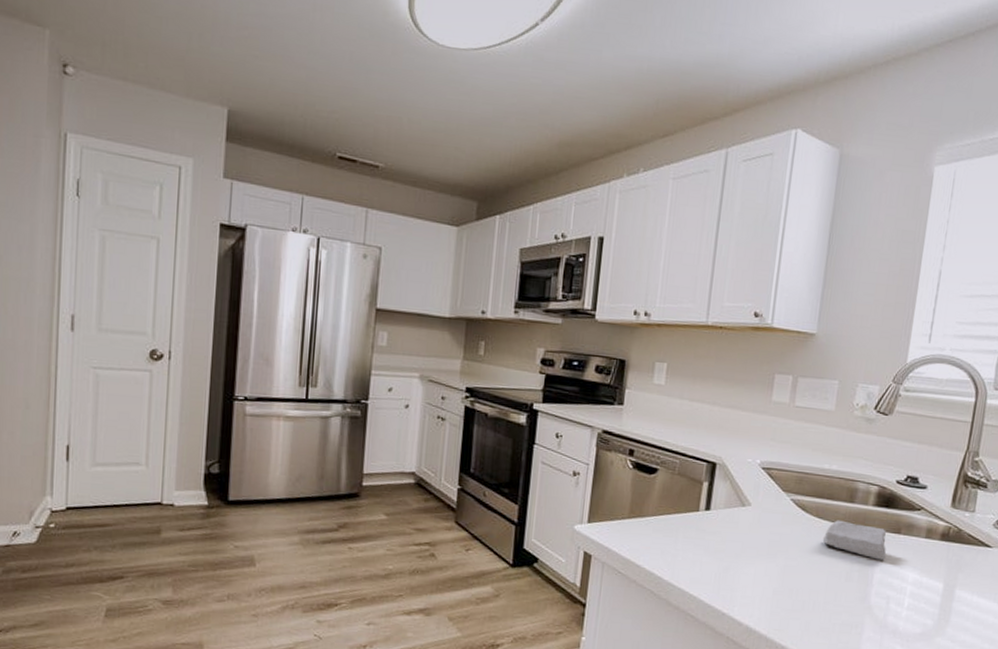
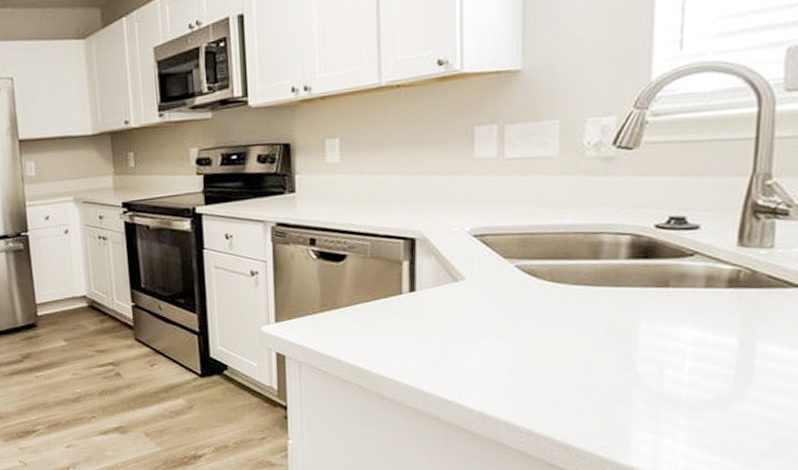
soap bar: present [822,520,886,560] -> none [563,281,651,321]

